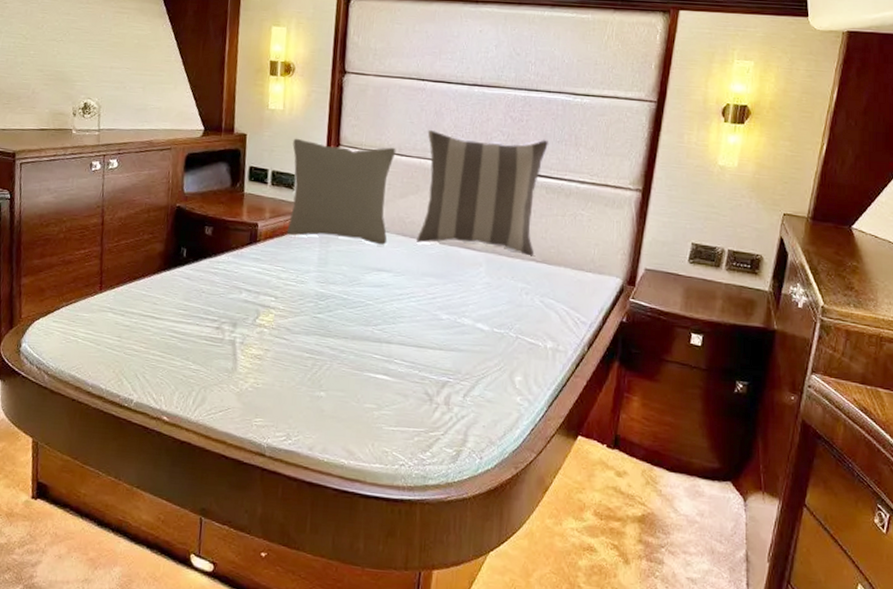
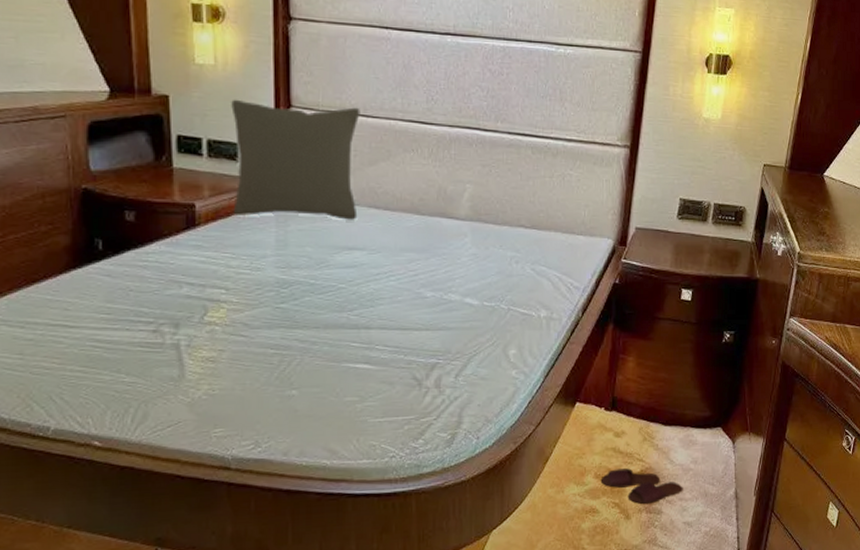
pillow: present [416,130,548,257] -> none [392,87,531,222]
slippers: none [599,509,688,551] -> present [600,468,683,504]

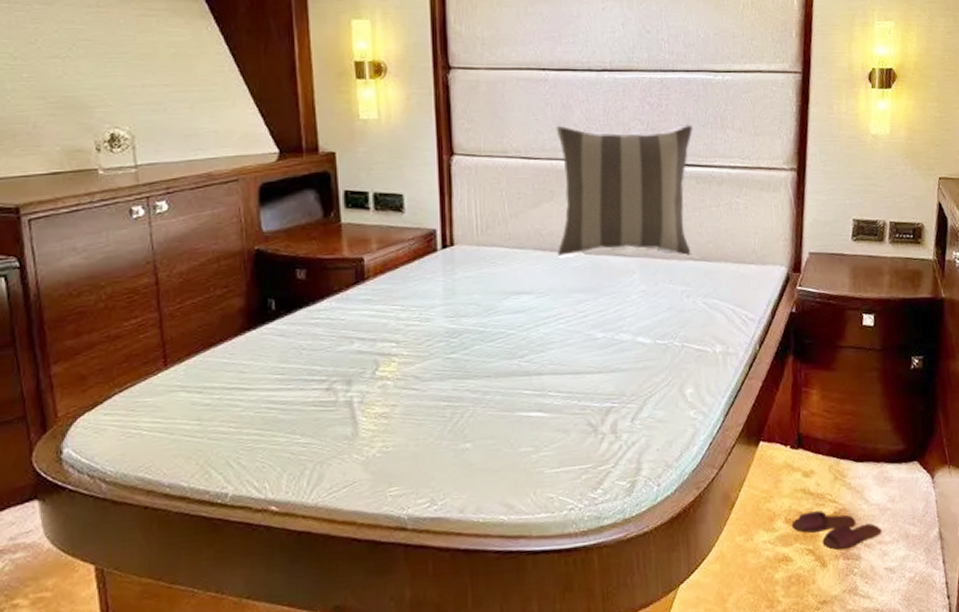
pillow: present [231,99,360,220] -> none [395,150,524,267]
pillow: none [392,87,531,222] -> present [556,126,693,256]

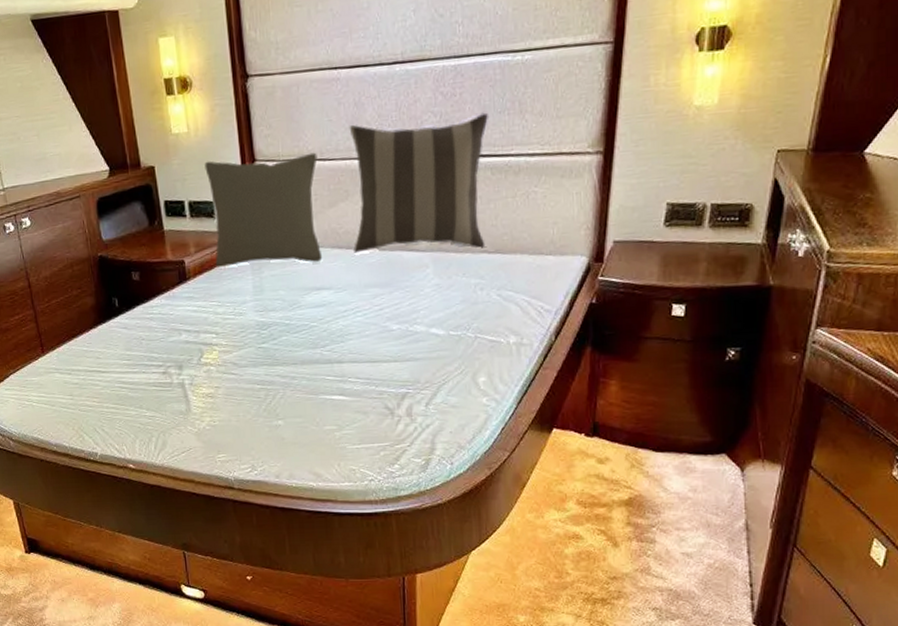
pillow: none [395,150,524,267] -> present [204,152,323,267]
slippers: present [791,510,882,550] -> none [583,495,680,532]

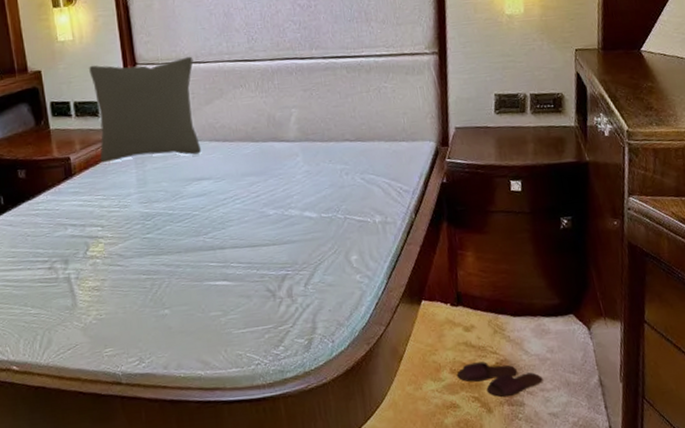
pillow: present [349,114,488,253] -> none [220,22,347,145]
slippers: none [583,495,680,532] -> present [456,361,543,397]

